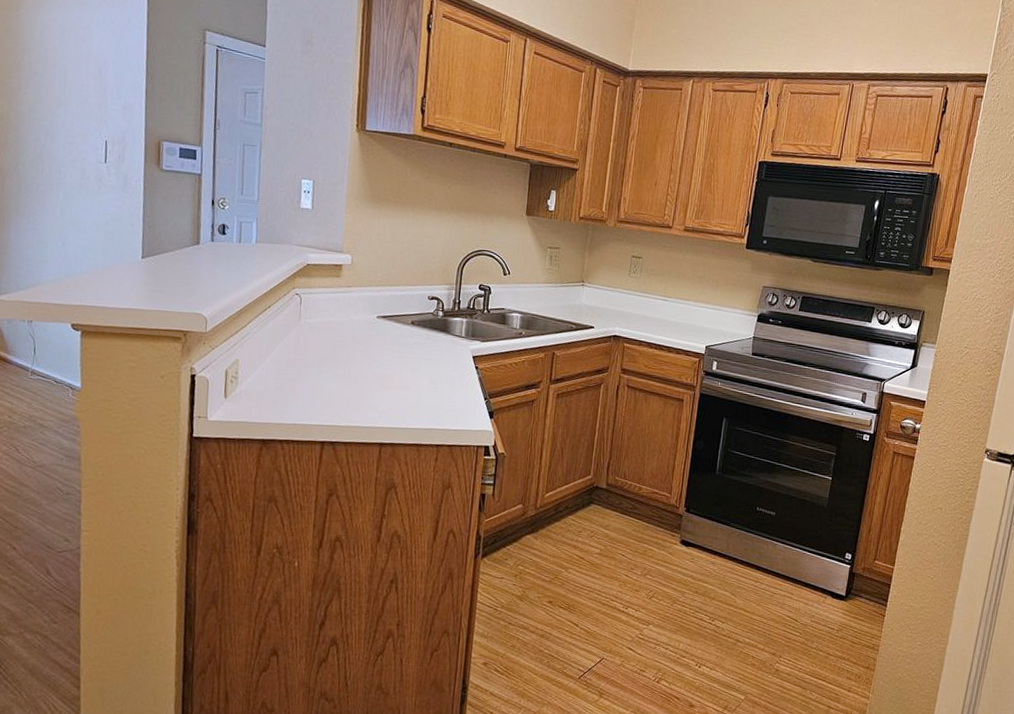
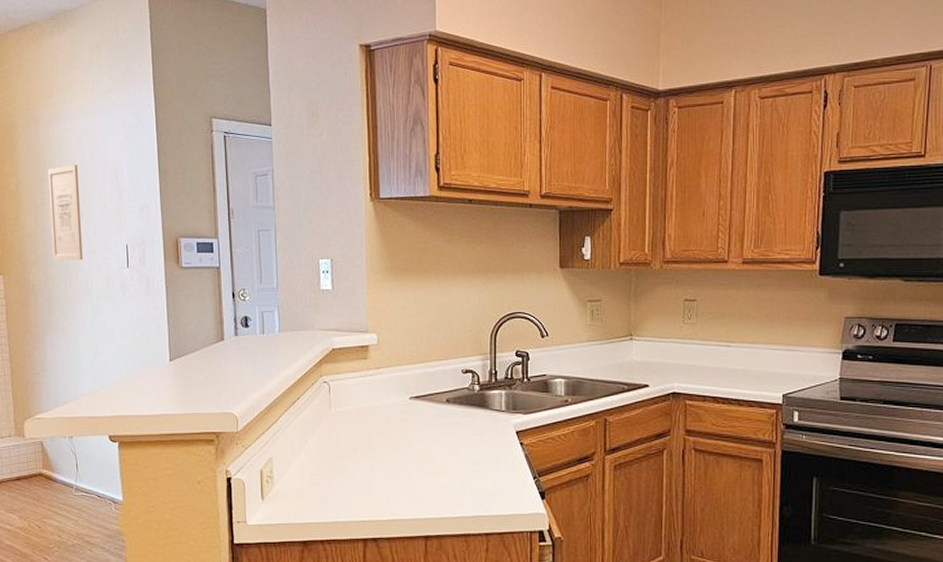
wall art: none [25,54,60,150] -> present [47,164,83,261]

